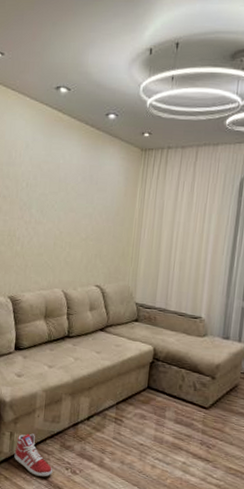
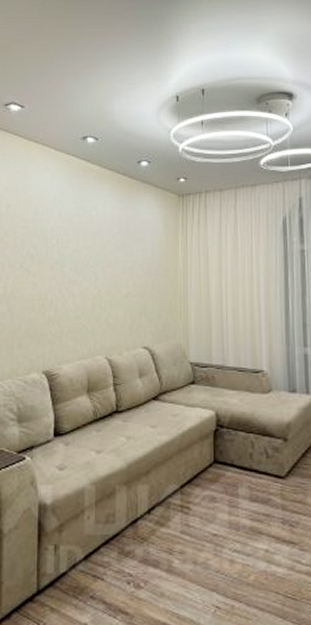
sneaker: present [14,433,53,477] -> none [61,542,112,600]

